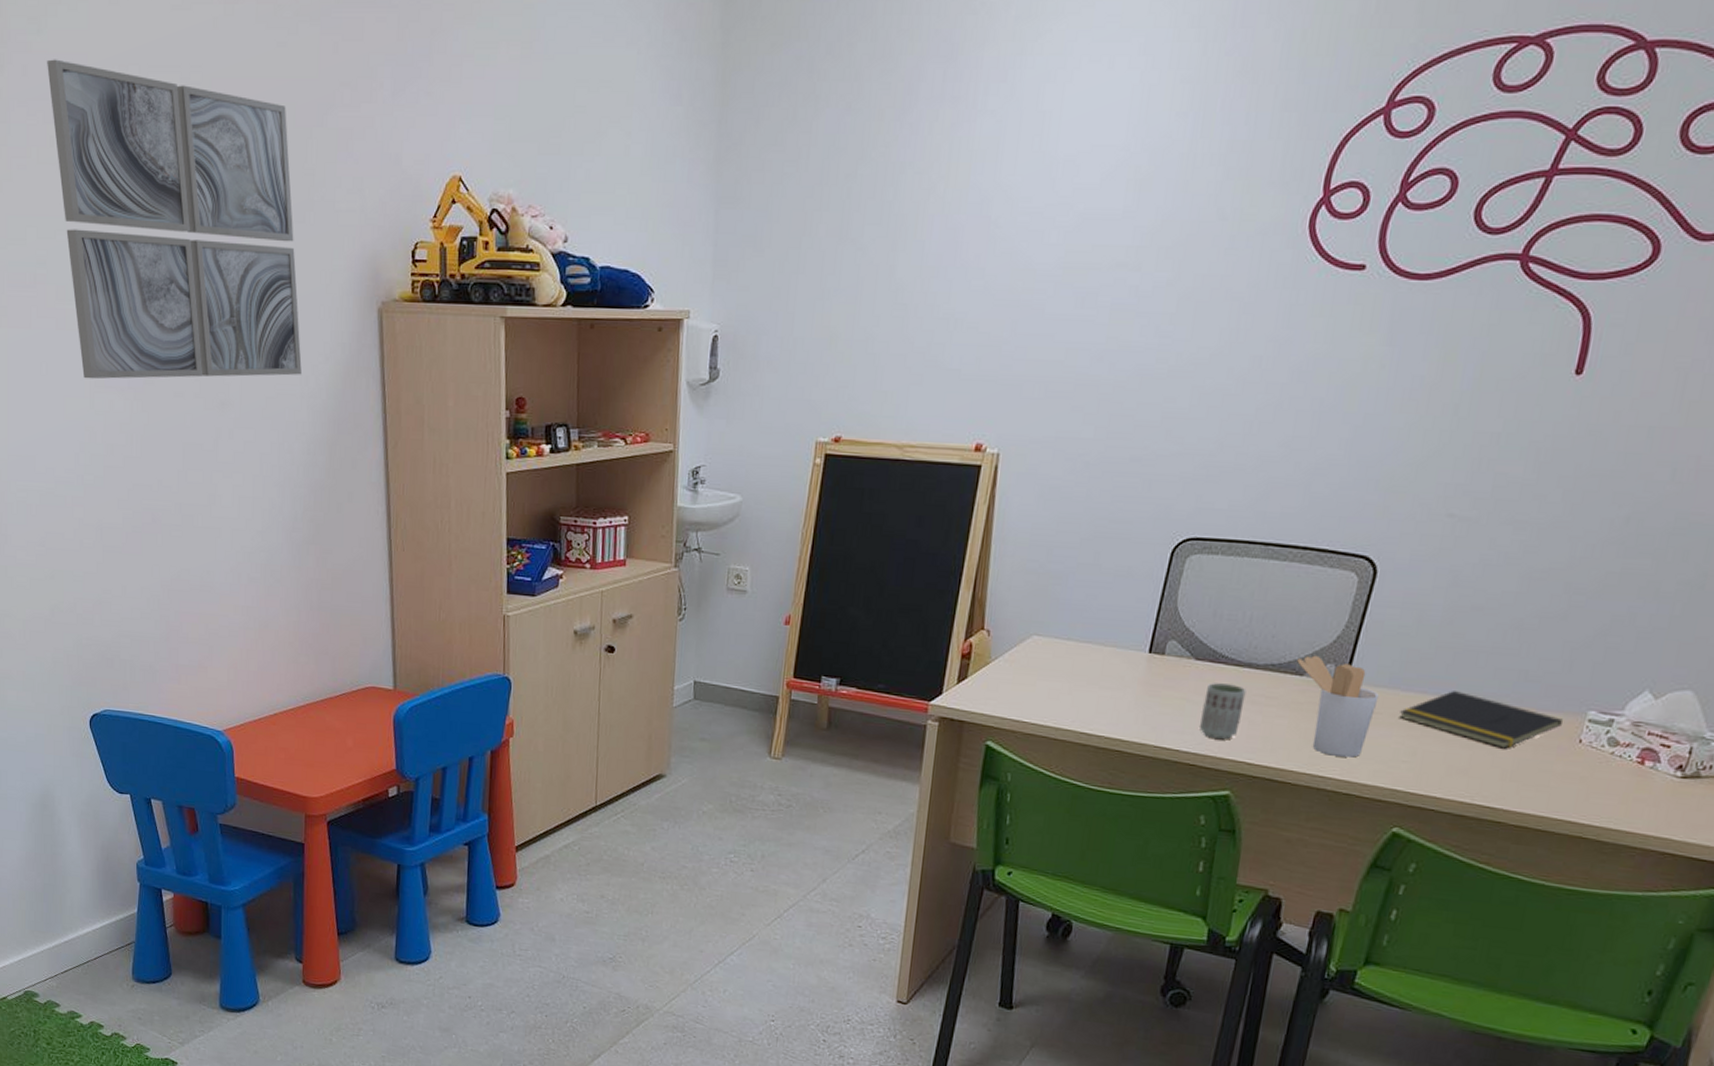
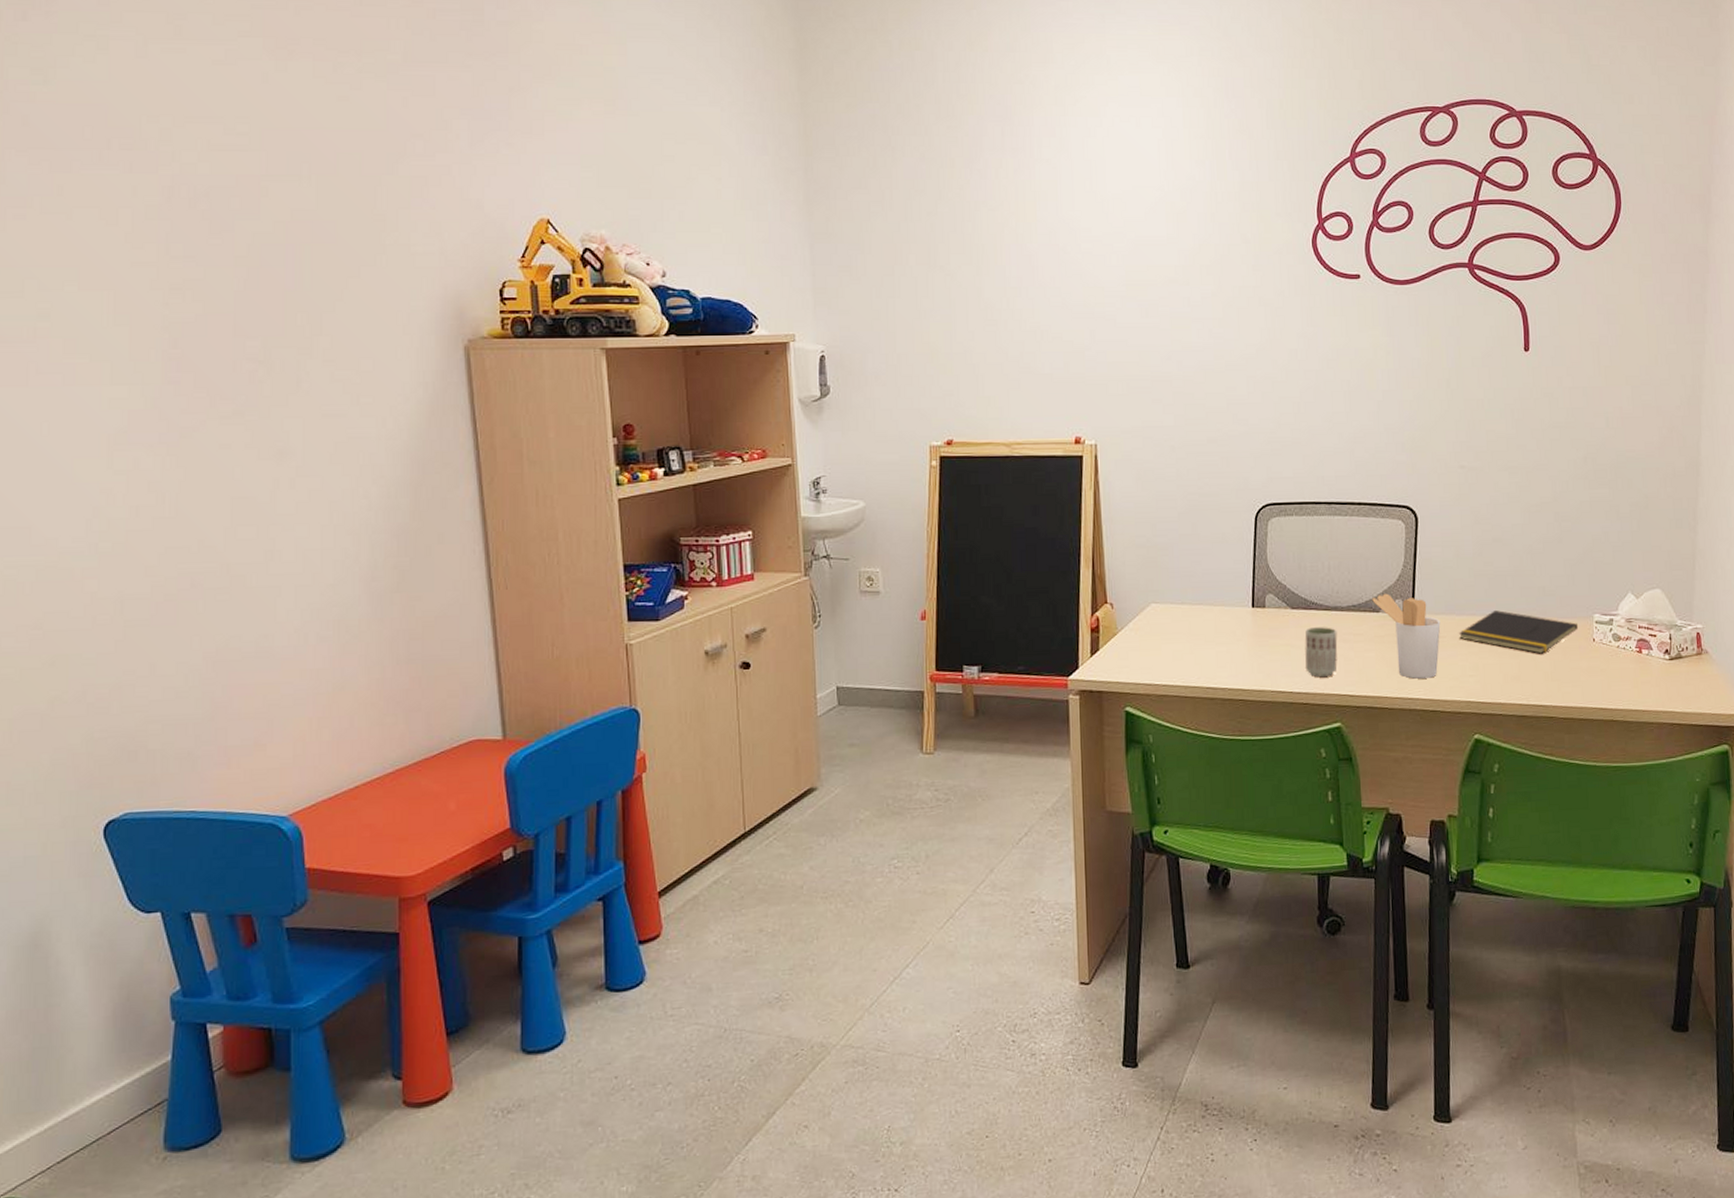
wall art: present [47,59,302,379] -> none [55,109,377,437]

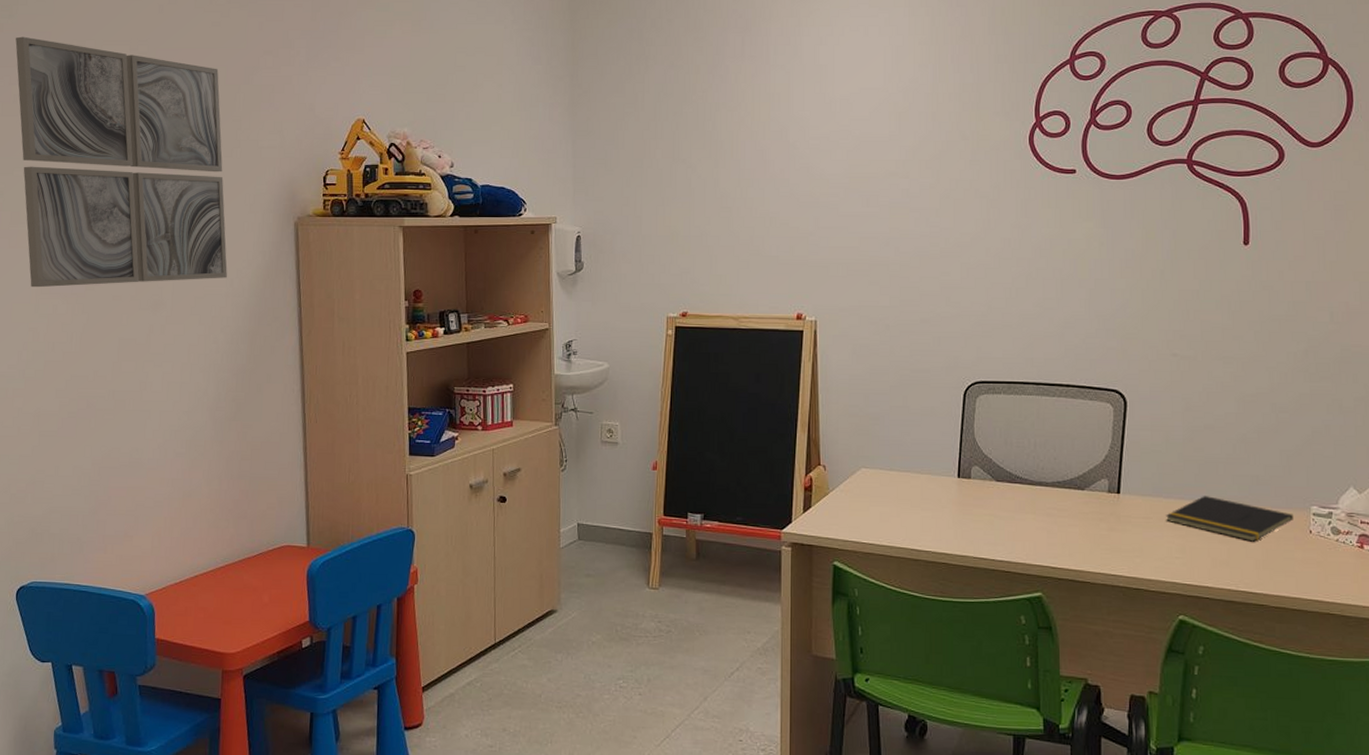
wall art: none [55,109,377,437] -> present [15,36,228,288]
cup: present [1304,627,1338,677] -> none [1007,500,1041,547]
utensil holder: present [1372,593,1441,679] -> none [1077,472,1147,557]

